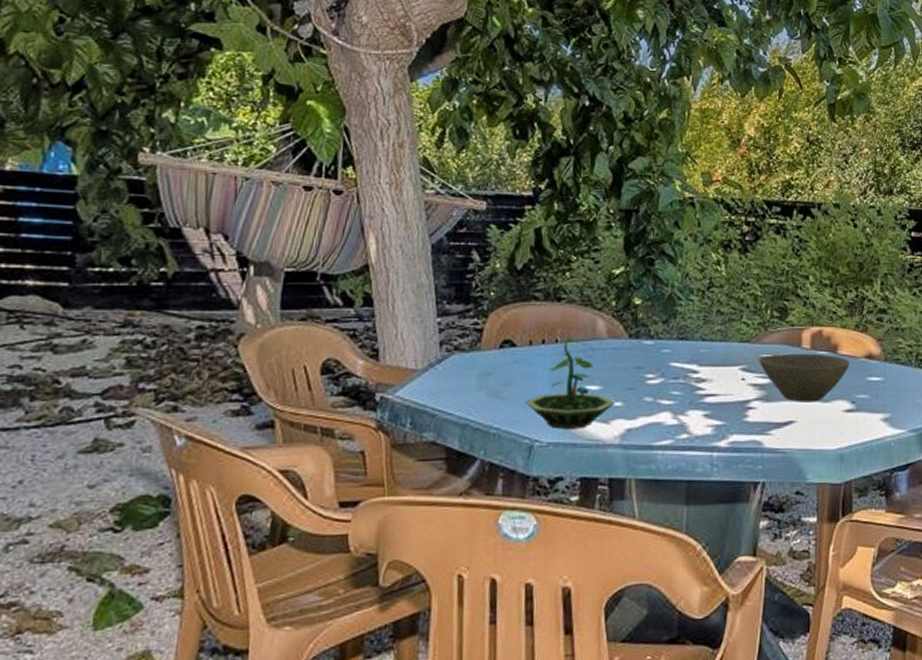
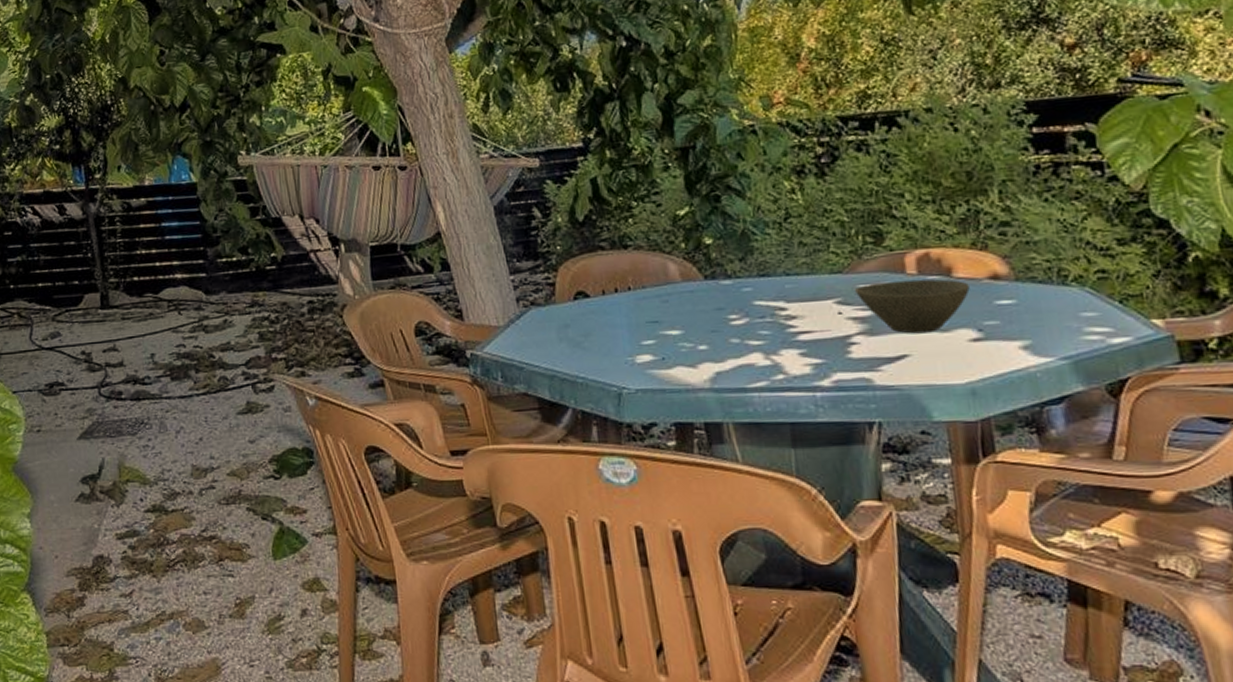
terrarium: present [524,336,615,429] -> none [606,283,700,376]

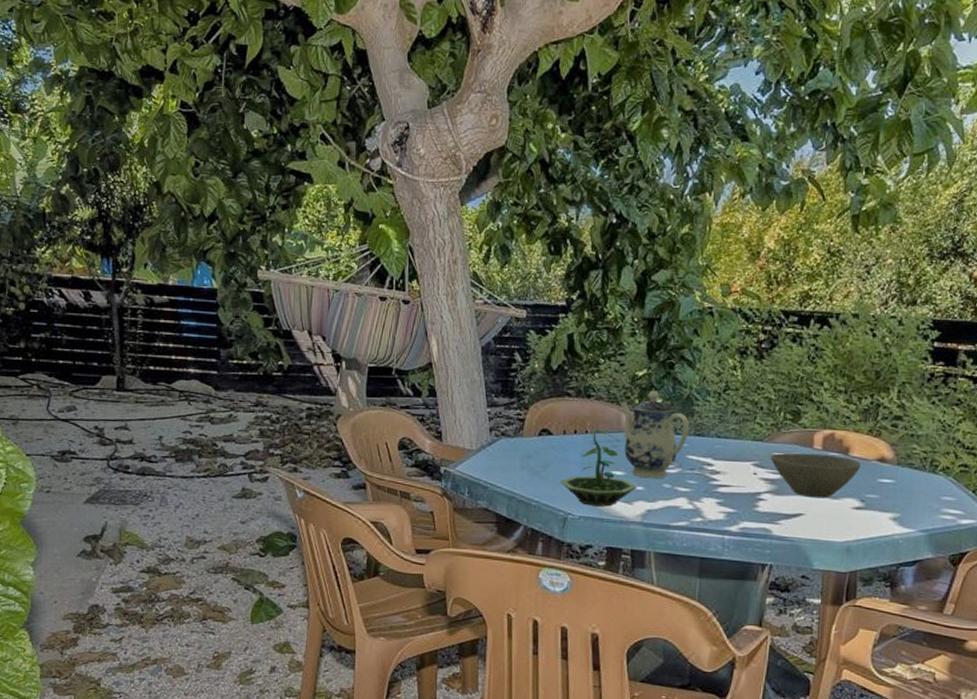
terrarium: none [606,283,700,376] -> present [559,428,637,507]
teapot: none [663,229,752,335] -> present [619,390,690,479]

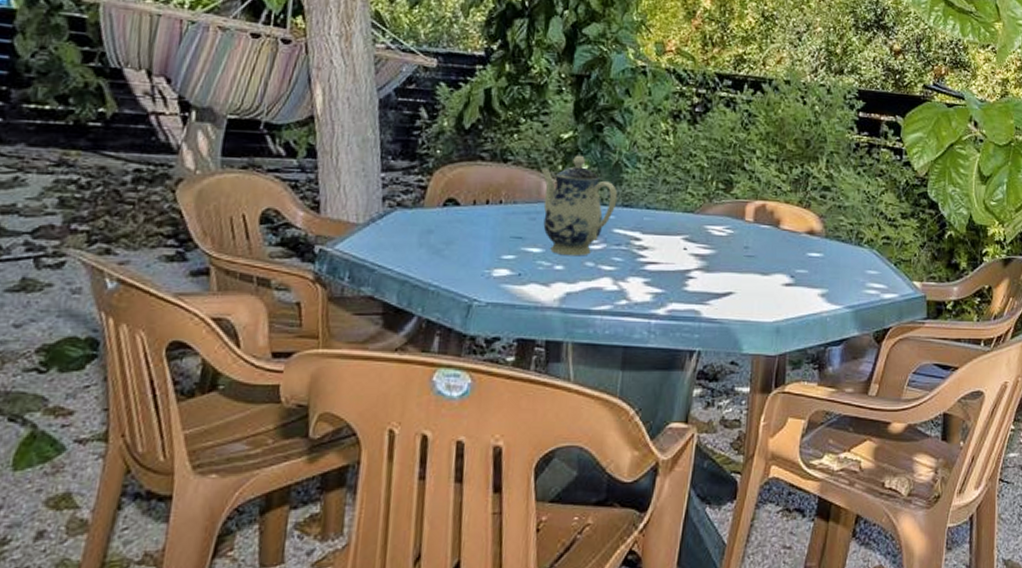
terrarium: present [559,428,637,507] -> none [465,198,557,290]
bowl: present [770,452,861,498] -> none [701,225,791,275]

